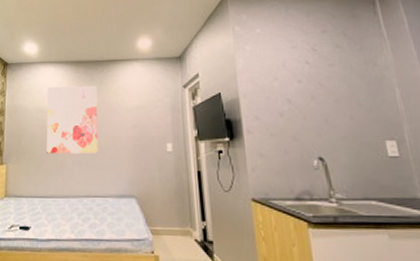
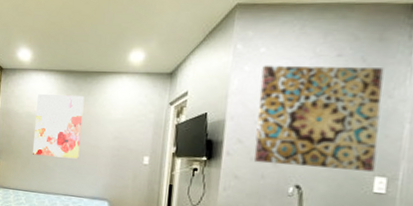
wall art: none [261,40,383,138] -> present [254,65,384,172]

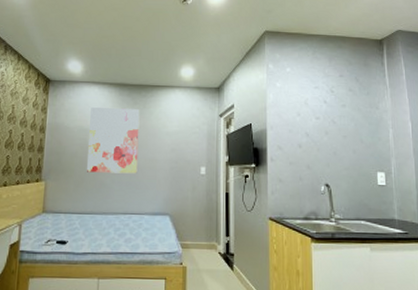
wall art: present [254,65,384,172] -> none [290,82,376,168]

